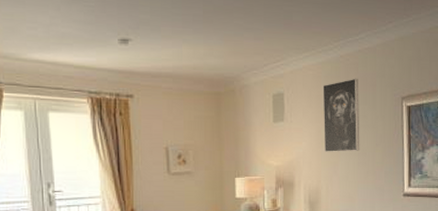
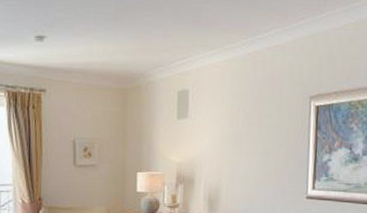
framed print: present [322,78,360,152] -> none [226,76,265,151]

